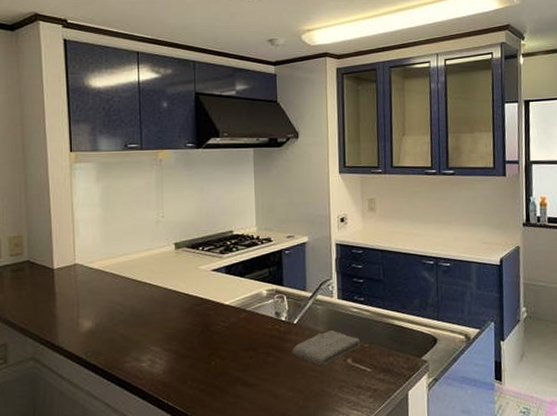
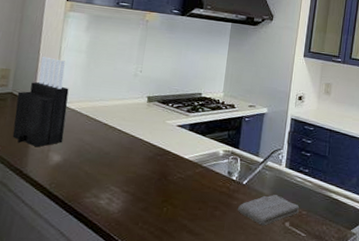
knife block: none [34,216,91,316] -> present [12,56,69,148]

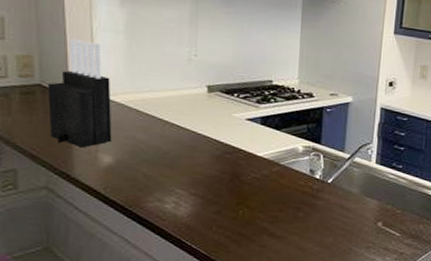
washcloth: present [237,195,300,226] -> none [323,193,394,227]

